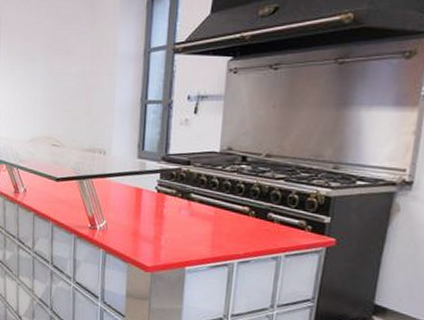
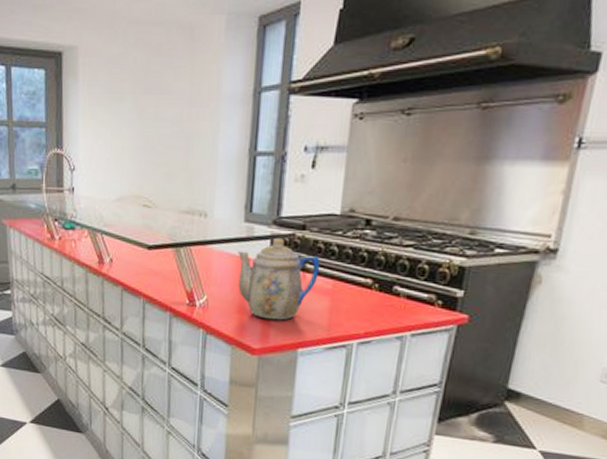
teapot: none [132,171,204,242] -> present [238,237,320,321]

